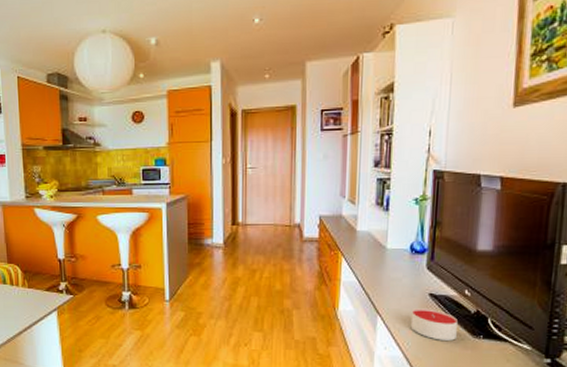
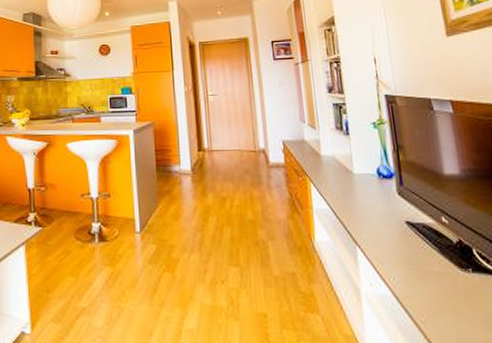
candle: present [410,309,458,341] -> none [391,238,444,275]

